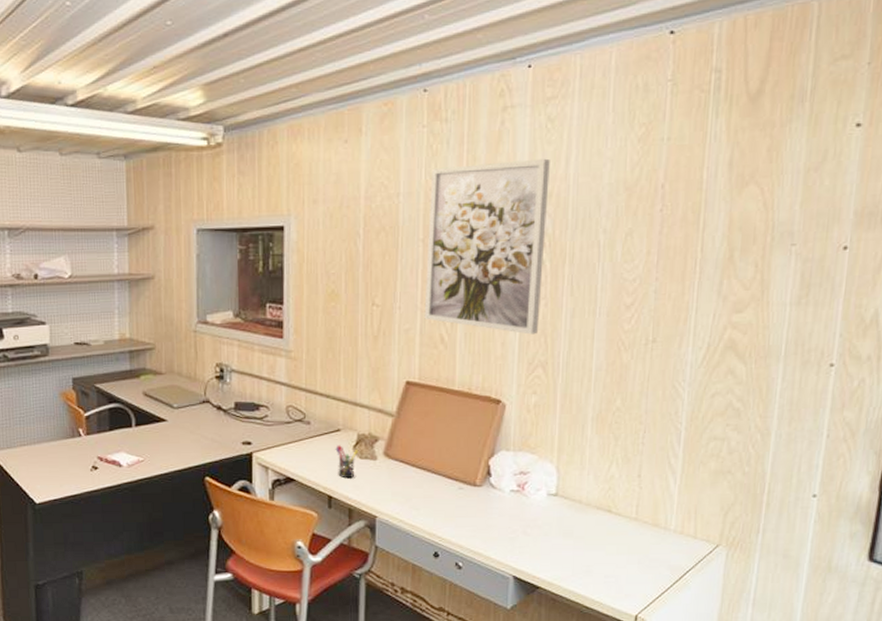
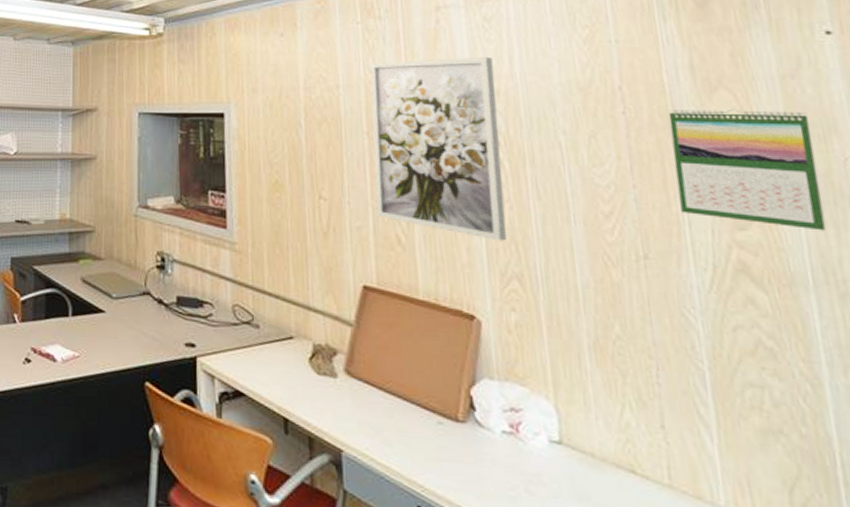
pen holder: present [335,445,358,479] -> none [289,356,315,399]
calendar: none [692,202,820,310] -> present [668,108,826,231]

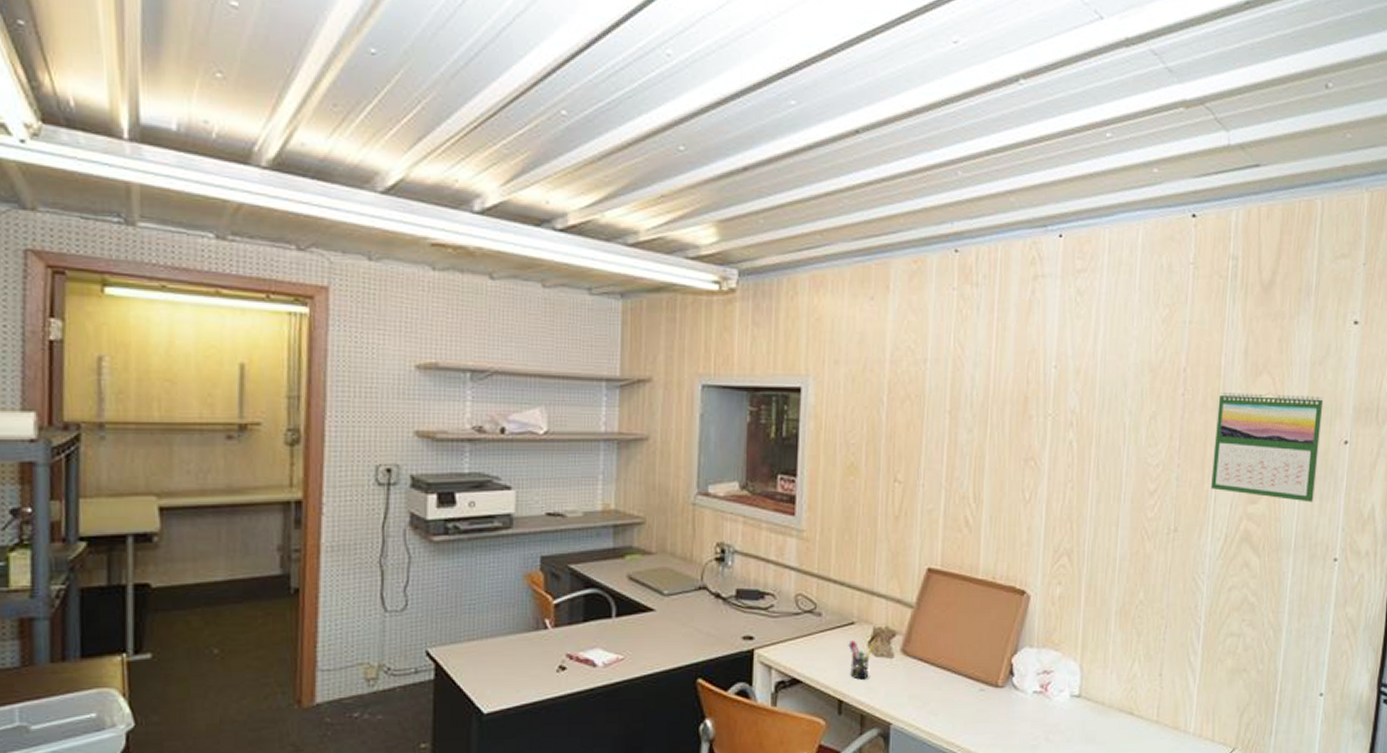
pen holder: none [289,356,315,399] -> present [848,640,873,680]
wall art: present [370,56,506,241] -> none [949,332,1079,520]

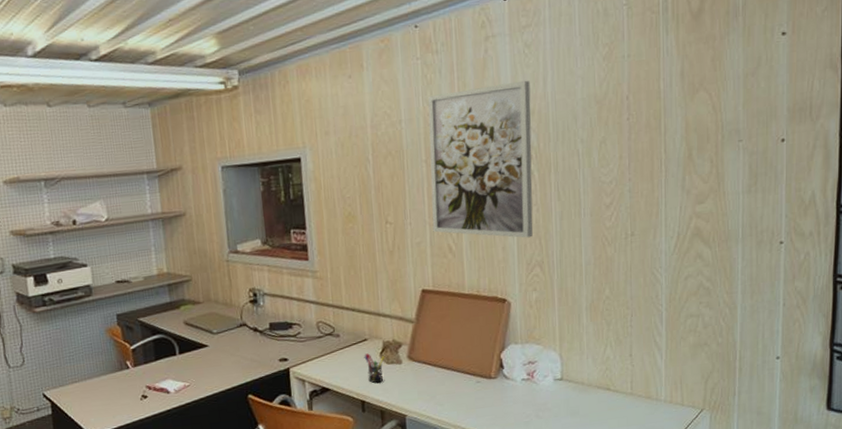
wall art: none [949,332,1079,520] -> present [428,80,533,238]
calendar: present [1211,392,1324,502] -> none [660,103,759,197]

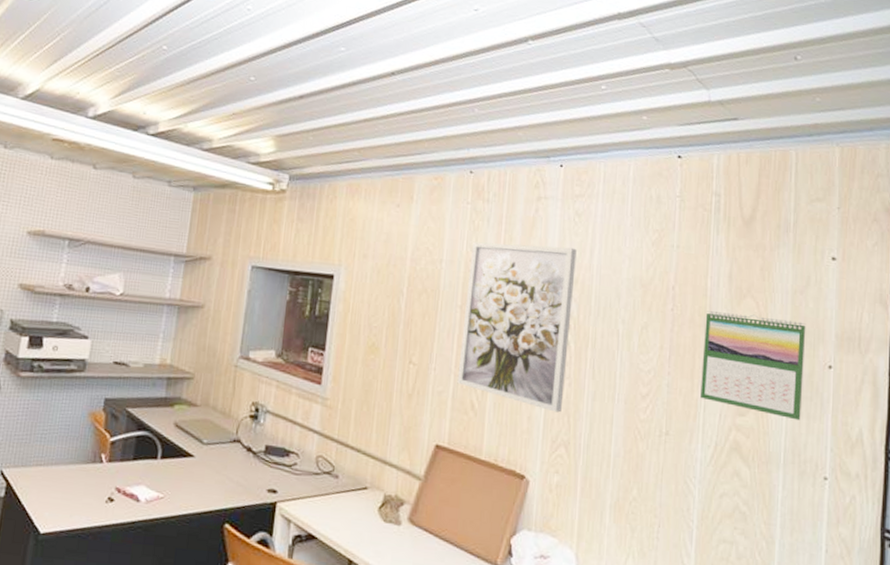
pen holder: present [364,353,385,384] -> none [360,504,383,543]
calendar: none [660,103,759,197] -> present [700,311,806,421]

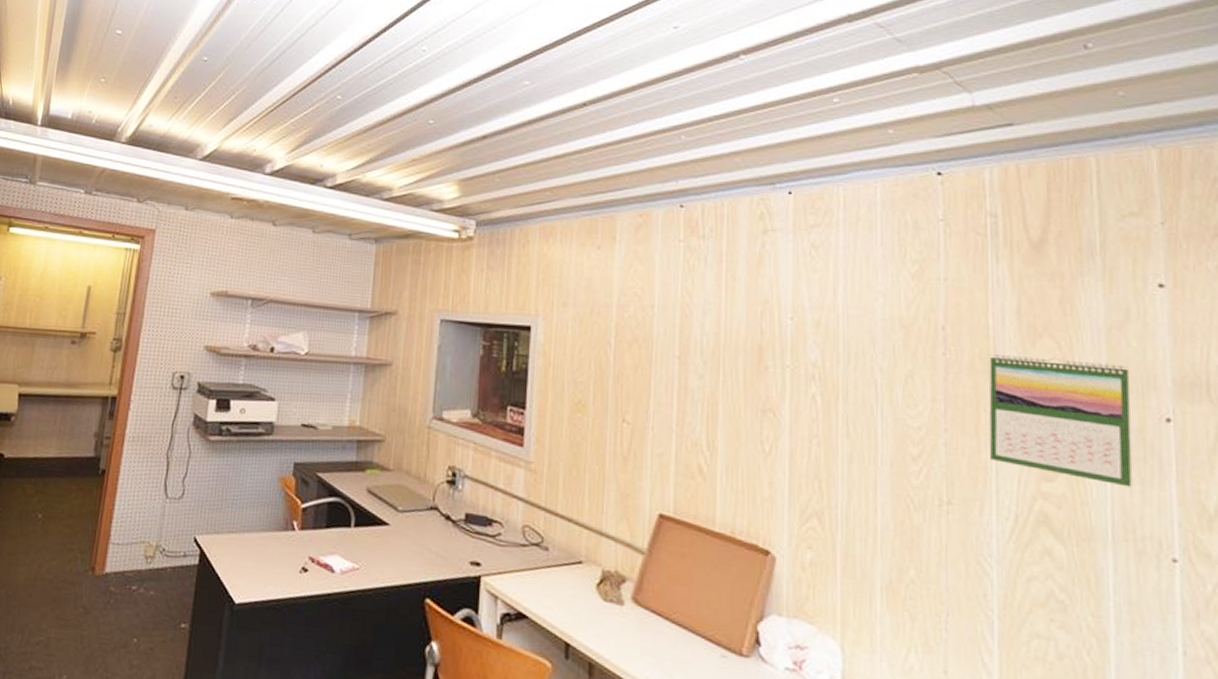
wall art: present [457,241,577,413] -> none [680,283,816,478]

